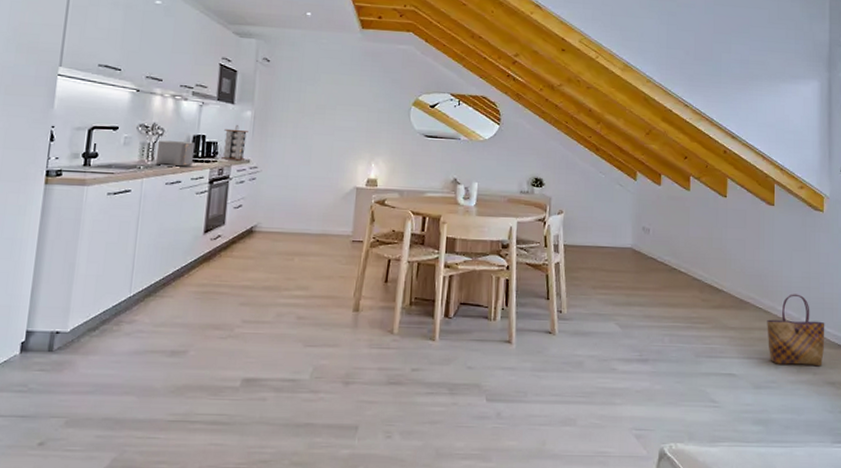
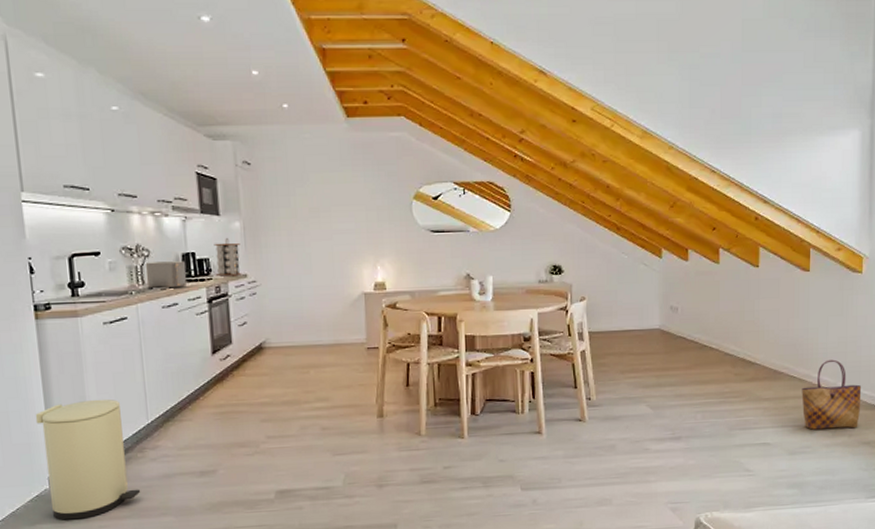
pedal bin: none [16,267,109,391] -> present [35,399,141,520]

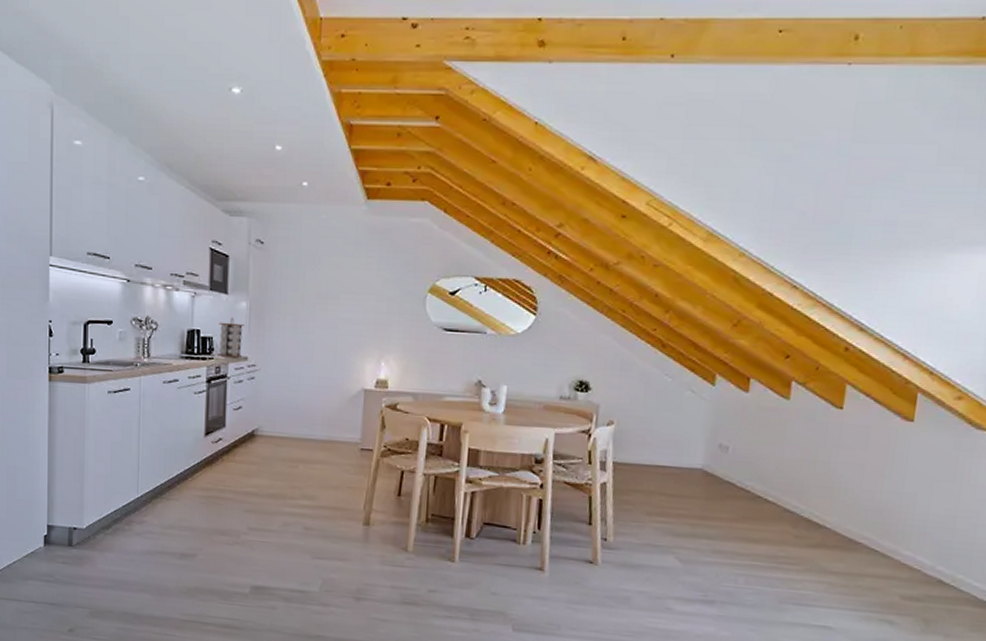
pedal bin: present [35,399,141,520] -> none [38,466,124,582]
toaster: present [145,261,187,290] -> none [151,335,190,366]
tote bag: present [801,359,862,430] -> none [882,535,972,628]

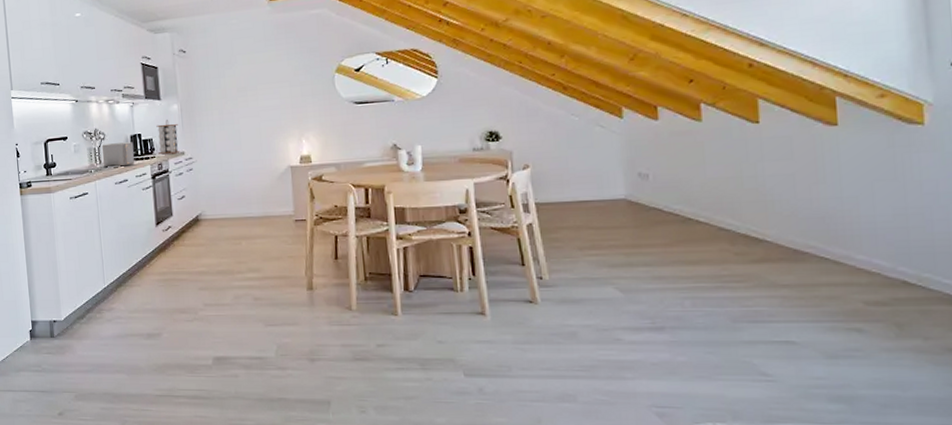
toaster: none [151,335,190,366] -> present [101,142,135,168]

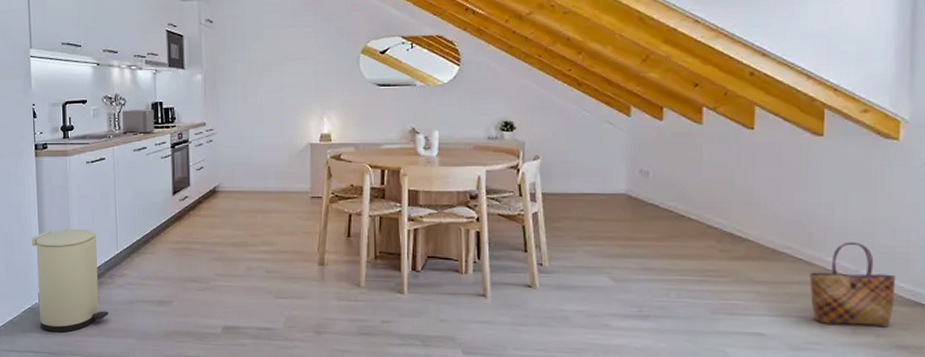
pedal bin: none [20,264,100,370] -> present [31,228,109,333]
spice rack: present [156,120,180,155] -> none [178,90,201,124]
tote bag: none [839,237,941,329] -> present [809,242,896,328]

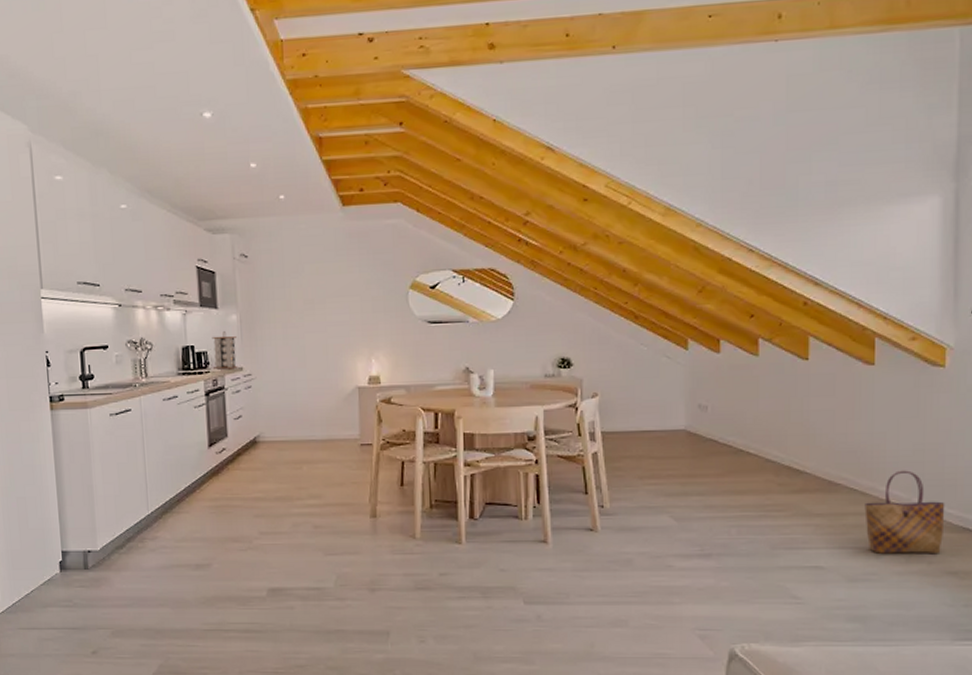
pedal bin: present [31,228,109,333] -> none [48,488,141,605]
toaster: present [121,110,155,135] -> none [148,354,186,383]
spice rack: none [178,90,201,124] -> present [212,331,238,370]

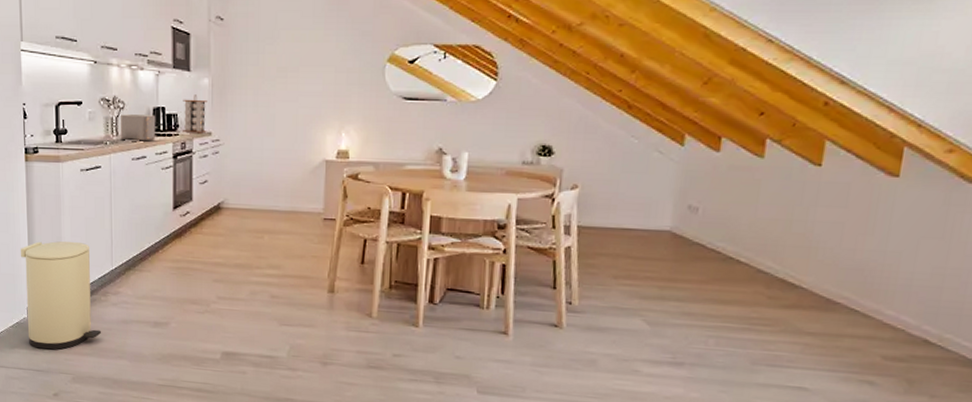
pedal bin: none [48,488,141,605] -> present [20,241,102,350]
toaster: none [148,354,186,383] -> present [120,114,156,143]
tote bag: present [864,470,945,554] -> none [862,294,961,389]

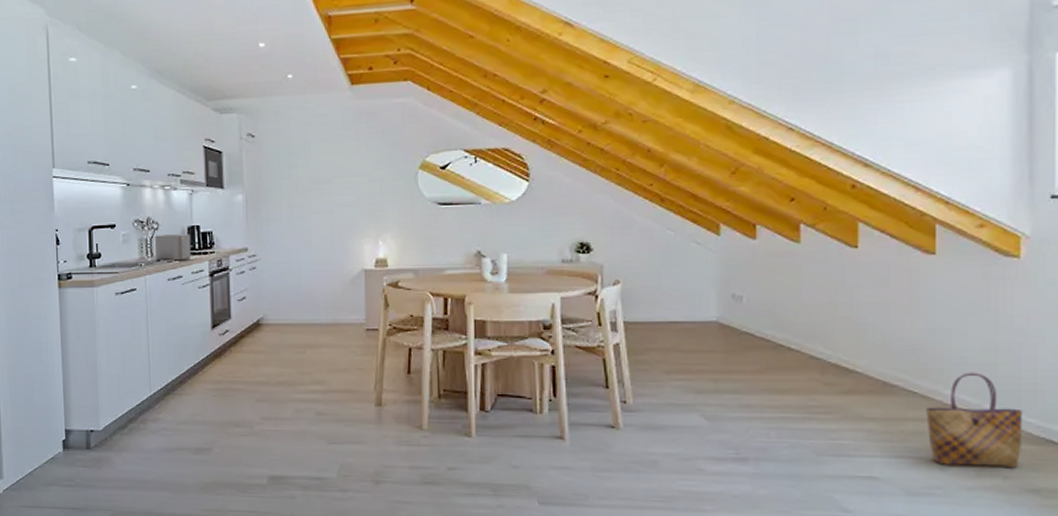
pedal bin: present [20,241,102,350] -> none [54,368,142,485]
spice rack: present [181,95,207,134] -> none [217,211,243,250]
tote bag: none [862,294,961,389] -> present [926,372,1023,469]

